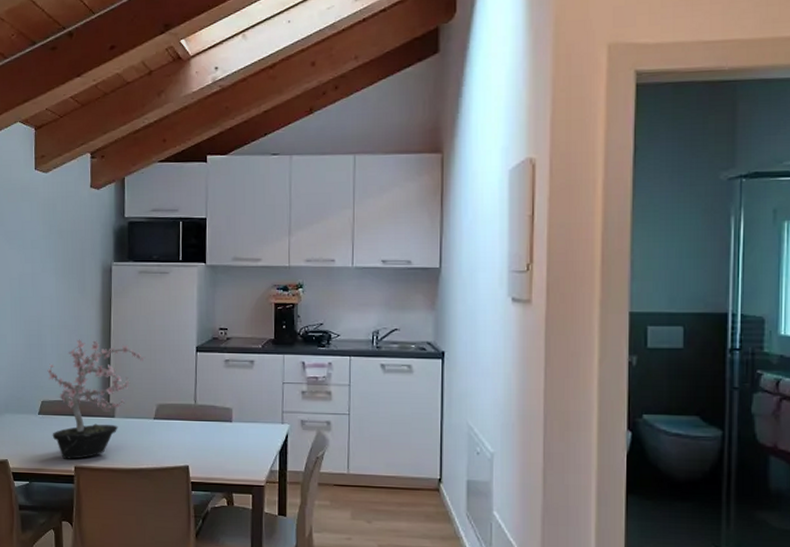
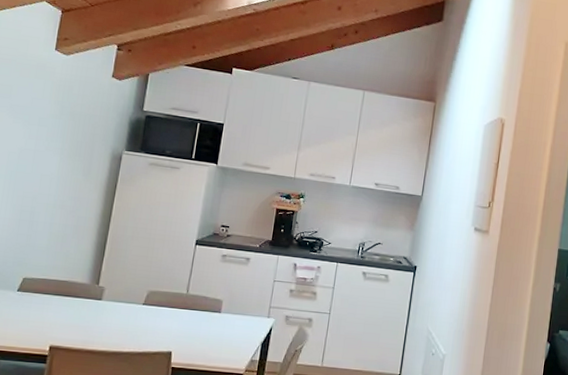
potted plant: present [47,339,146,459] -> none [29,220,144,339]

